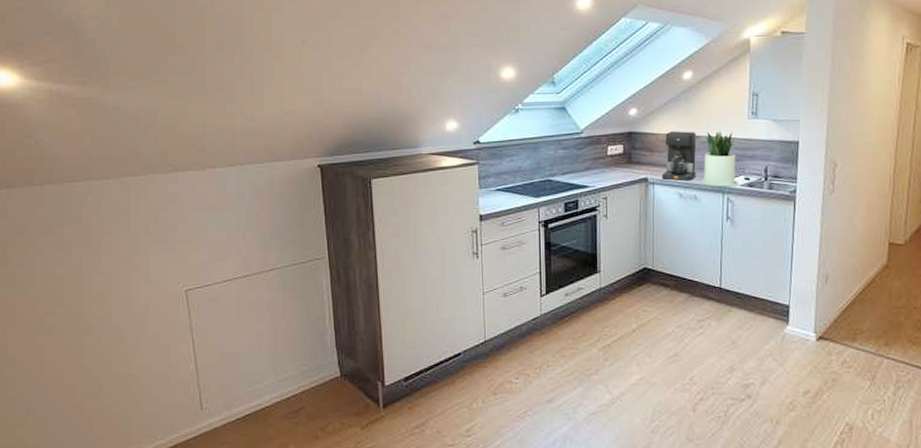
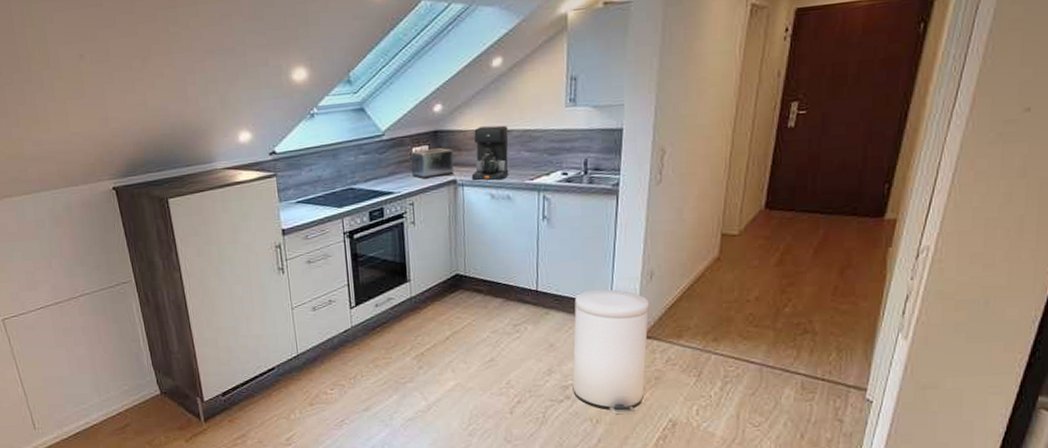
toaster: none [606,148,647,176] -> present [410,148,454,179]
planter: present [700,130,738,188] -> none [514,122,555,186]
pedal bin: none [753,289,826,416] -> present [572,289,650,414]

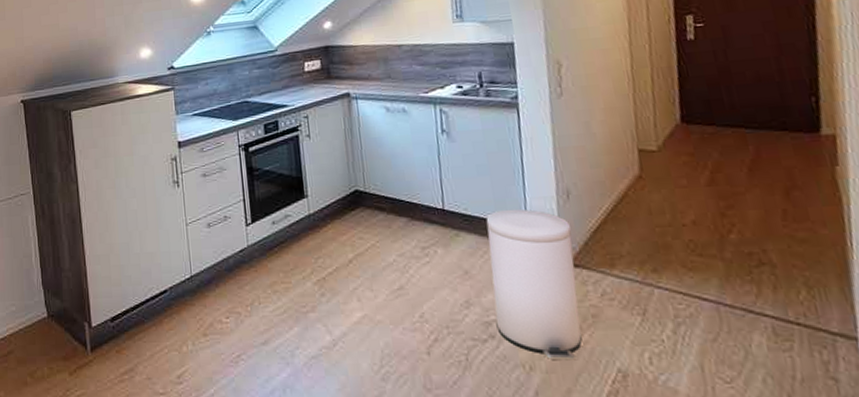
toaster: present [410,148,454,179] -> none [302,62,347,93]
coffee maker: present [471,125,509,181] -> none [364,40,403,94]

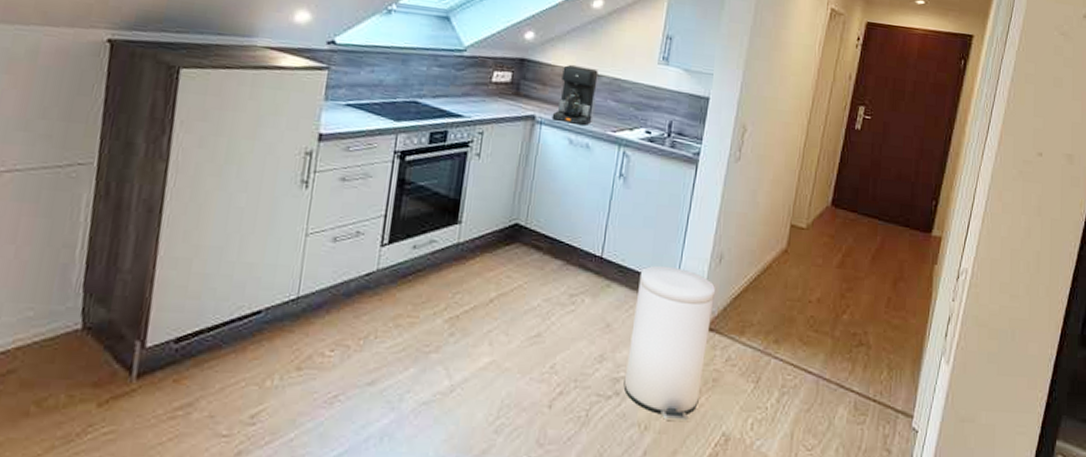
coffee maker: none [364,40,403,94] -> present [551,64,599,126]

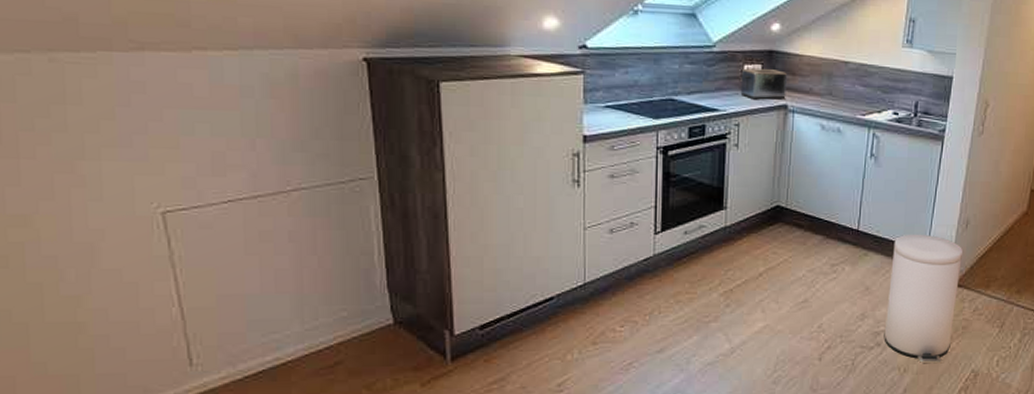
toaster: none [487,75,538,110] -> present [740,68,788,100]
coffee maker: present [551,64,599,126] -> none [803,53,845,112]

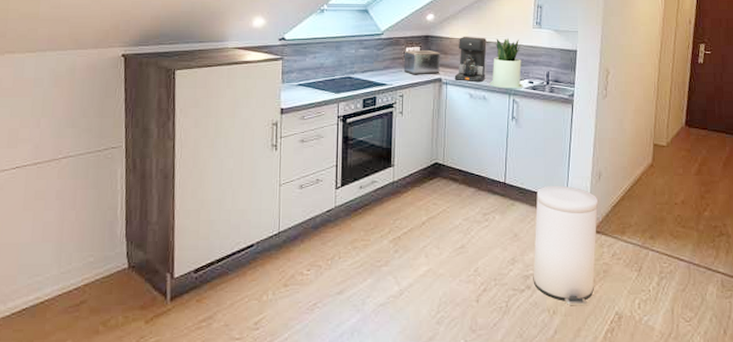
coffee maker: none [803,53,845,112] -> present [454,36,487,83]
planter: none [846,57,887,122] -> present [489,37,523,90]

